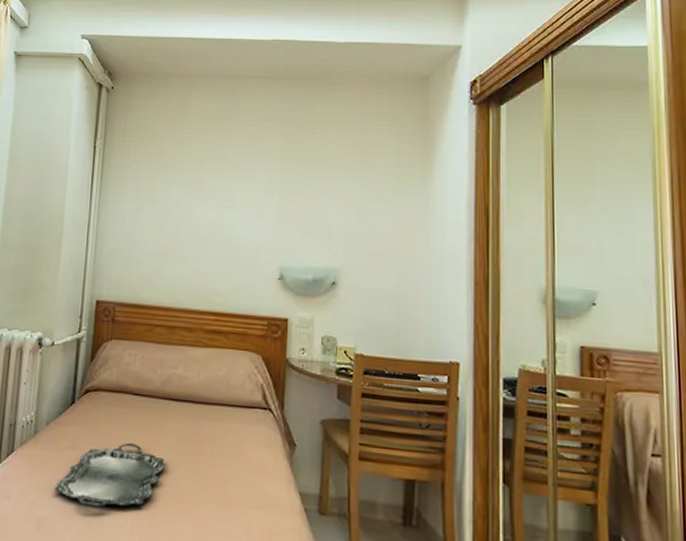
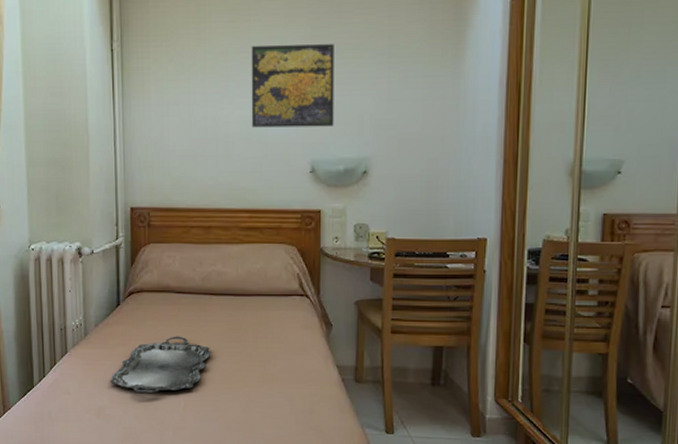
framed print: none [222,152,306,235] -> present [251,44,334,128]

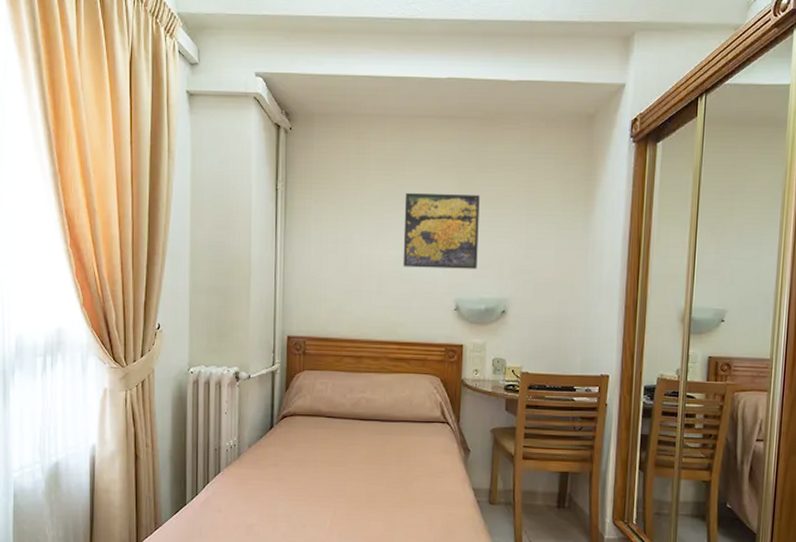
serving tray: present [110,336,211,394] -> none [260,458,358,513]

